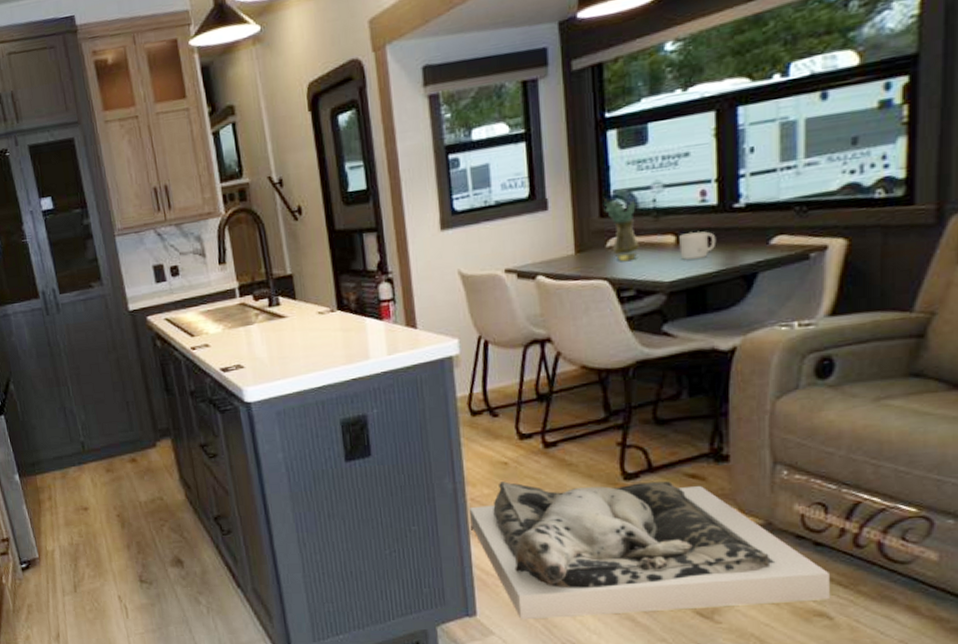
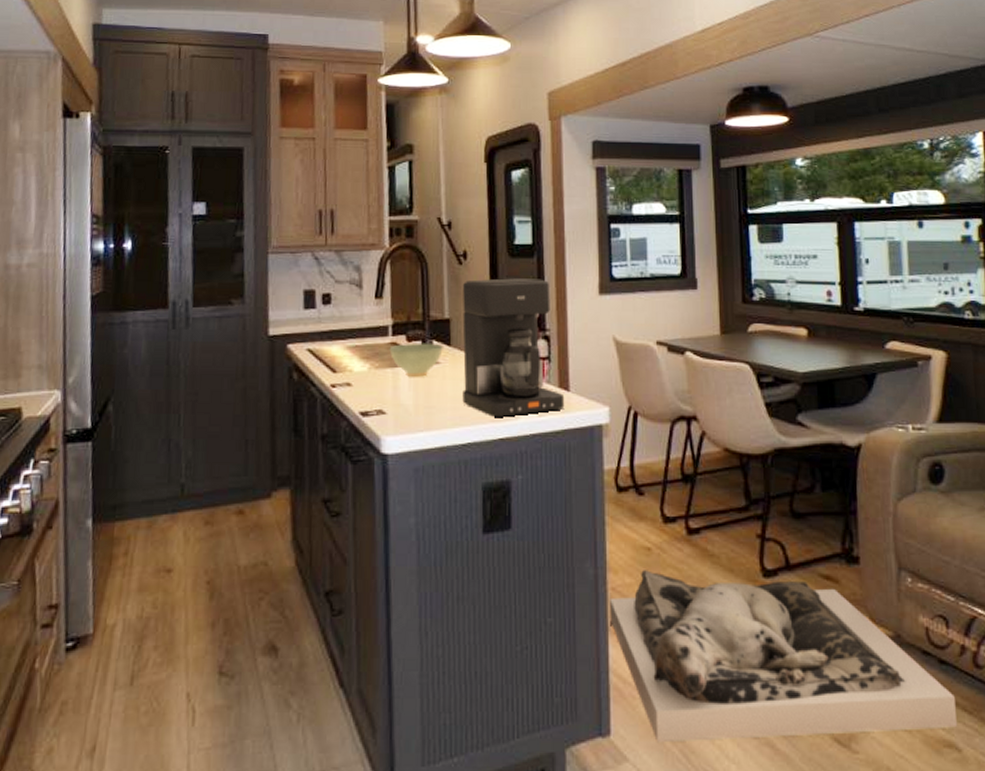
bowl: none [239,299,289,333] -> present [389,343,443,377]
coffee maker: none [301,223,413,360] -> present [462,278,565,417]
vase: present [603,197,640,262] -> none [745,285,777,348]
mug: present [679,231,717,260] -> none [810,328,842,353]

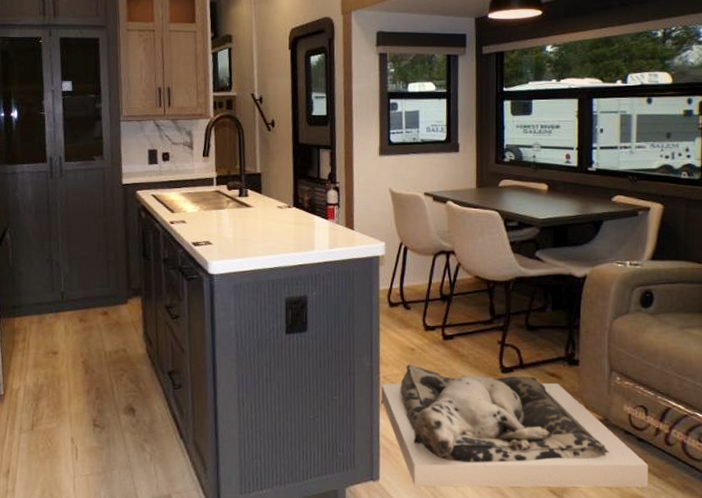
bowl: present [389,343,443,377] -> none [214,191,256,217]
coffee maker: present [462,278,565,417] -> none [270,142,350,249]

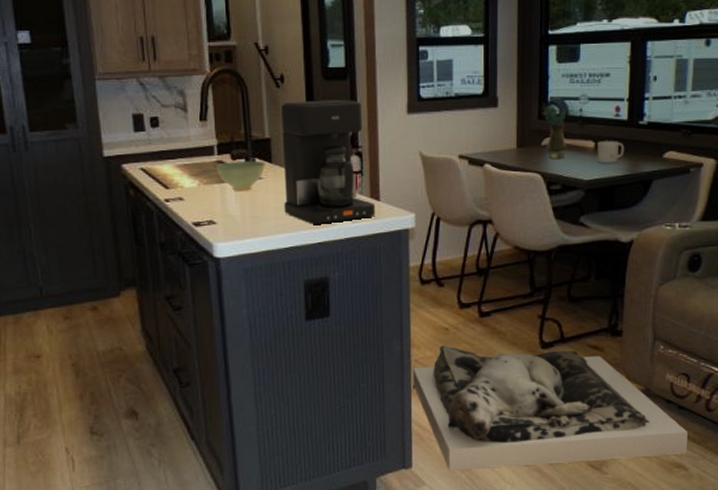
bowl: none [214,191,256,217] -> present [216,160,265,191]
coffee maker: none [270,142,350,249] -> present [281,100,376,224]
vase: none [498,149,522,199] -> present [542,102,567,160]
mug: none [550,184,576,204] -> present [597,141,625,163]

